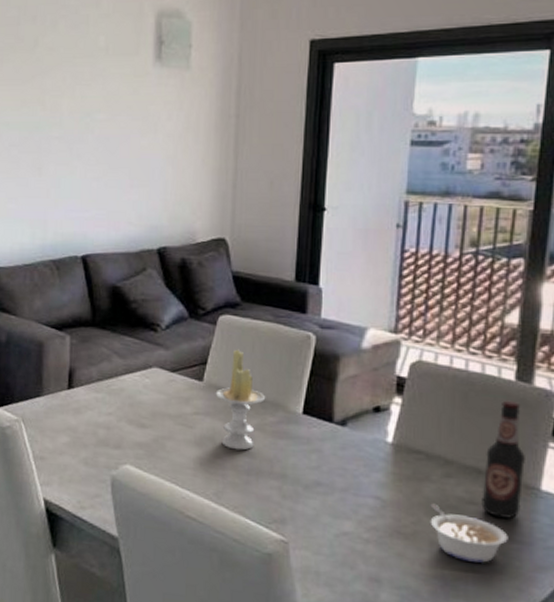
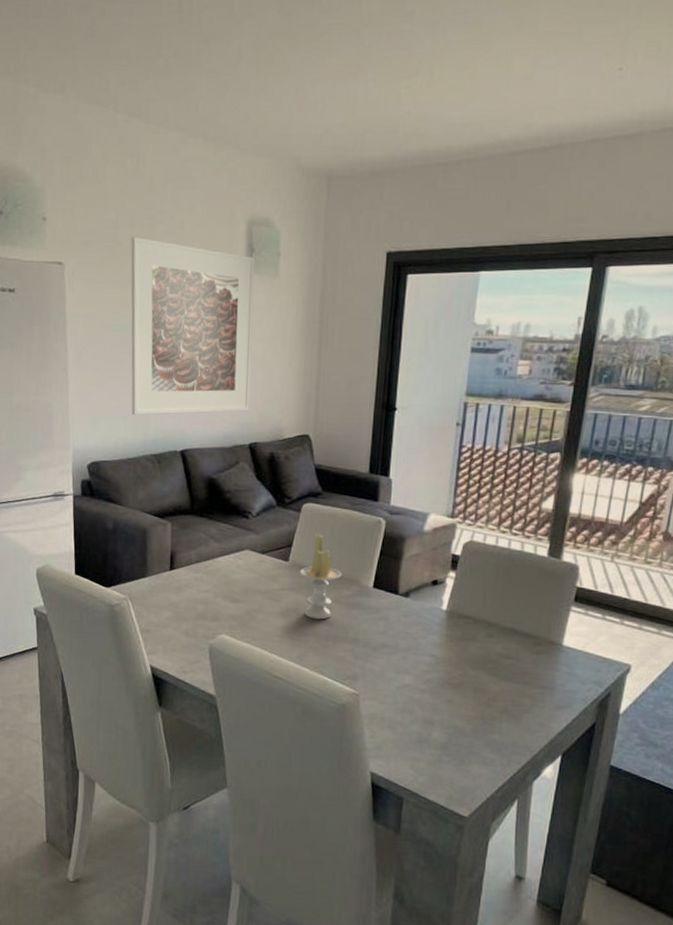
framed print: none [29,33,165,218] -> present [131,237,255,415]
legume: present [430,503,508,563] -> none [474,659,536,705]
bottle: present [481,400,525,519] -> none [515,573,552,669]

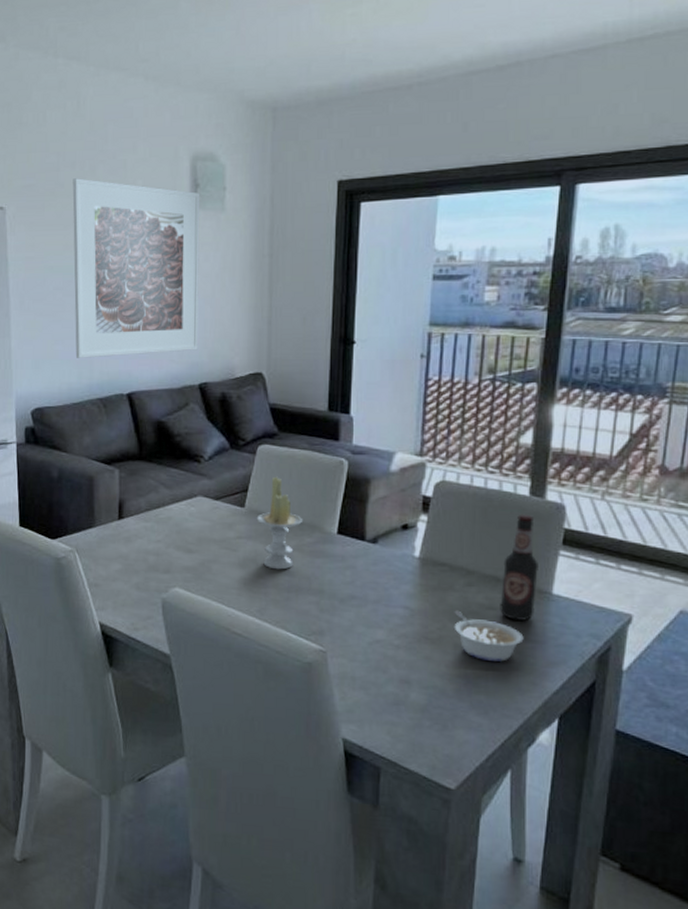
legume: none [474,659,536,705] -> present [454,610,524,662]
bottle: none [515,573,552,669] -> present [500,514,538,621]

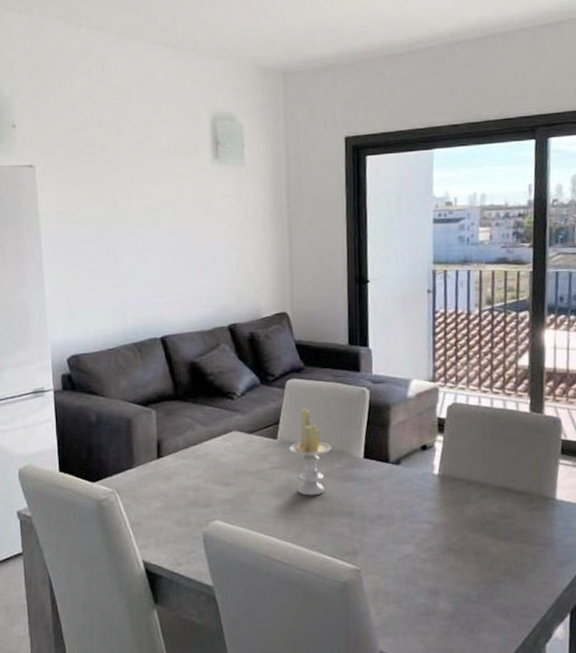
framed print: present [72,178,200,358] -> none [100,137,226,306]
legume: present [454,610,524,662] -> none [472,521,535,566]
bottle: present [500,514,538,621] -> none [512,429,543,526]

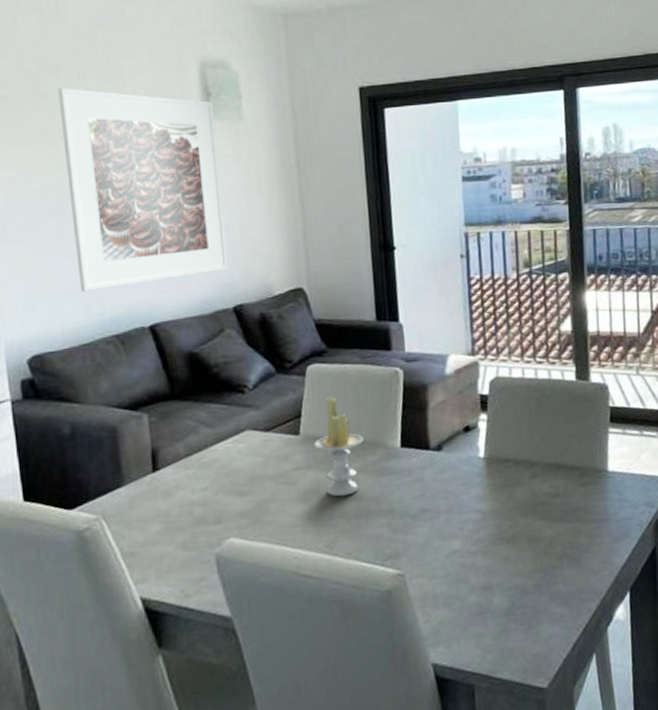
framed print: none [100,137,226,306] -> present [58,87,228,292]

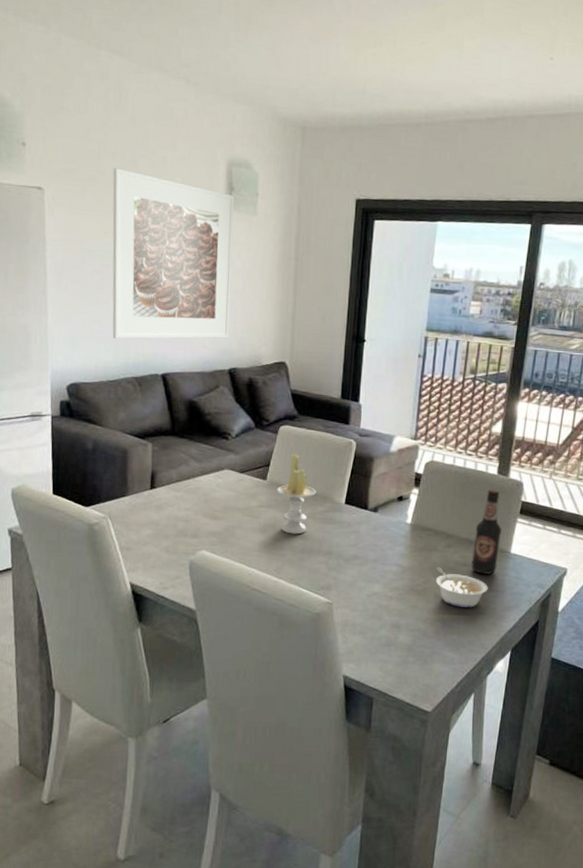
legume: none [523,504,590,550] -> present [435,567,488,608]
bottle: none [562,398,595,503] -> present [471,489,502,574]

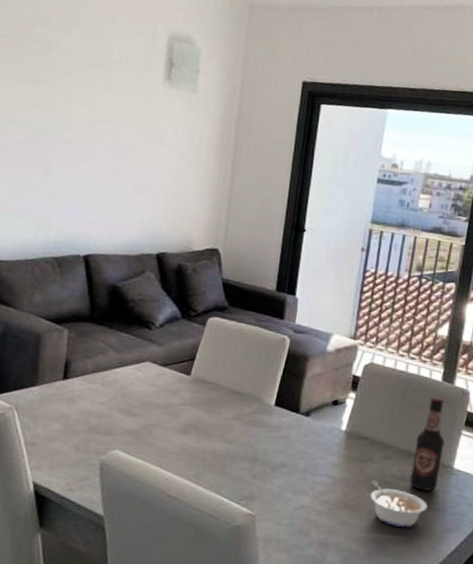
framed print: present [112,168,235,340] -> none [33,36,174,221]
candle: present [276,453,317,535] -> none [200,348,245,437]

